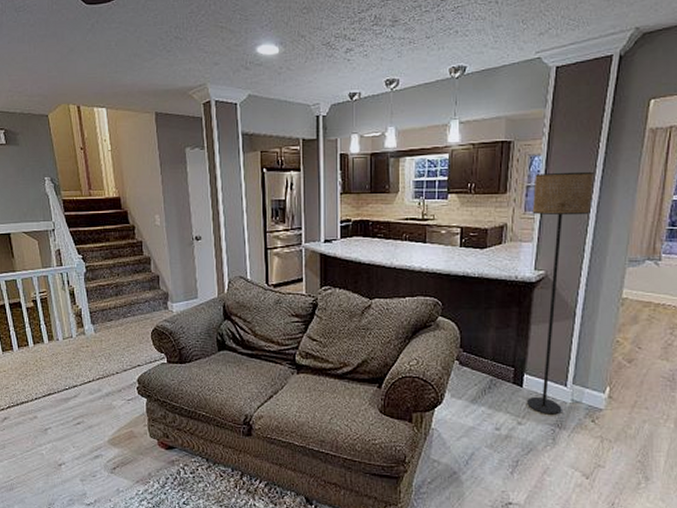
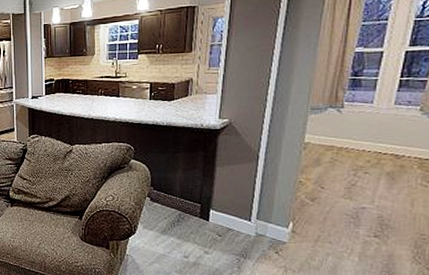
floor lamp: present [527,171,594,415] -> none [213,29,275,246]

